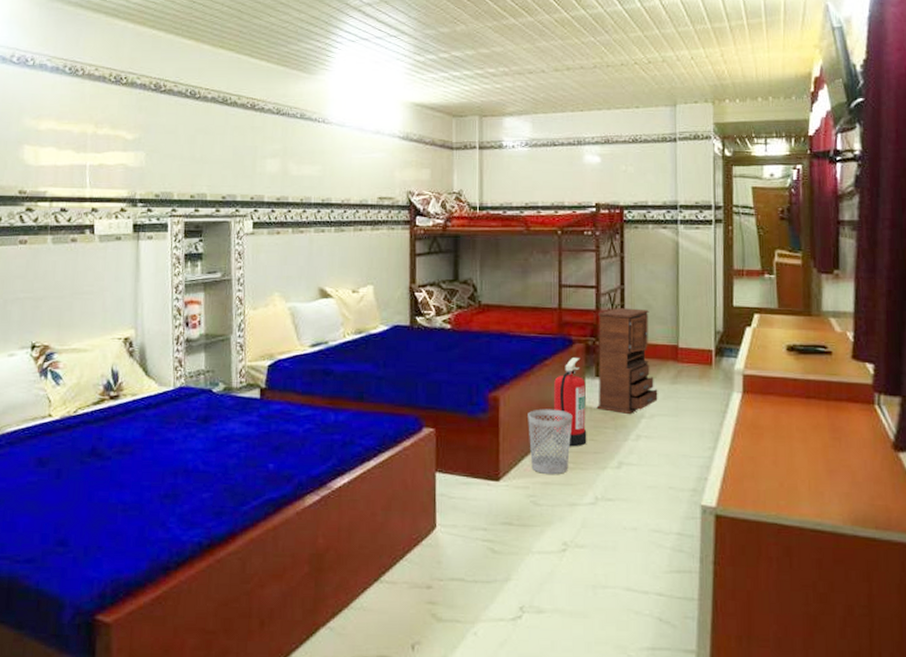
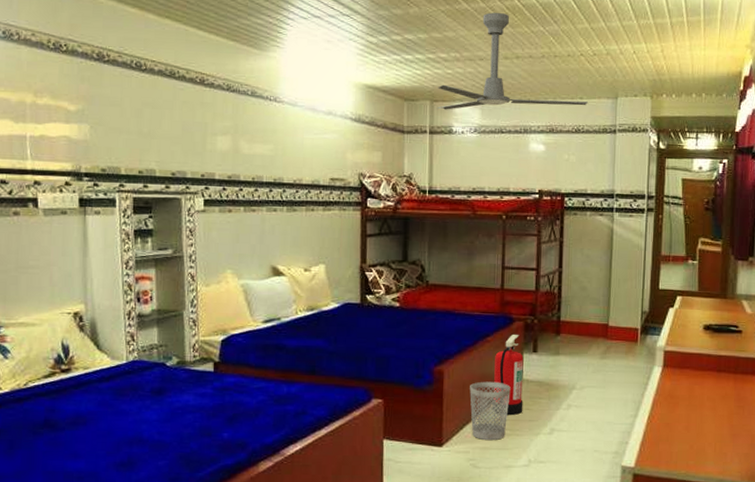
ceiling fan: none [486,26,646,125] -> present [437,12,589,110]
chest of drawers: present [596,308,658,414] -> none [532,289,589,386]

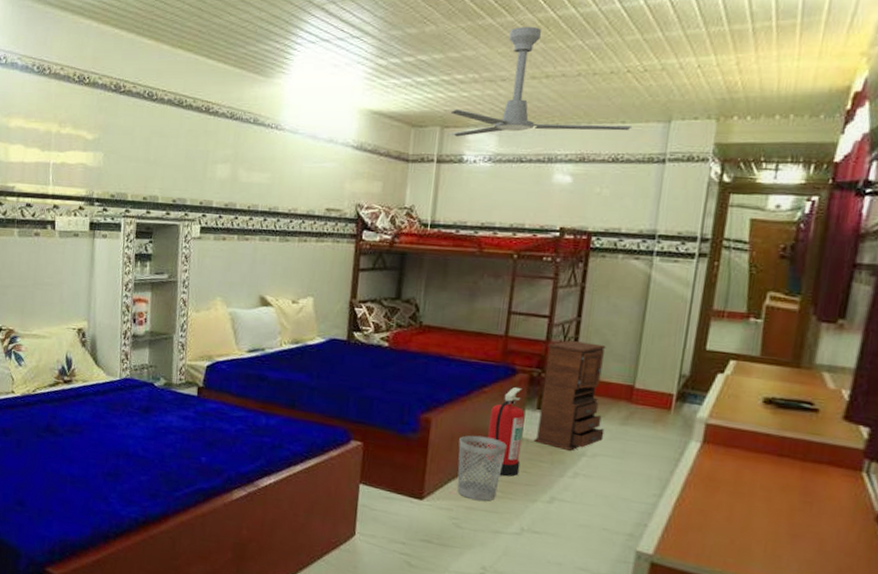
chest of drawers: none [532,289,589,386] -> present [533,340,606,451]

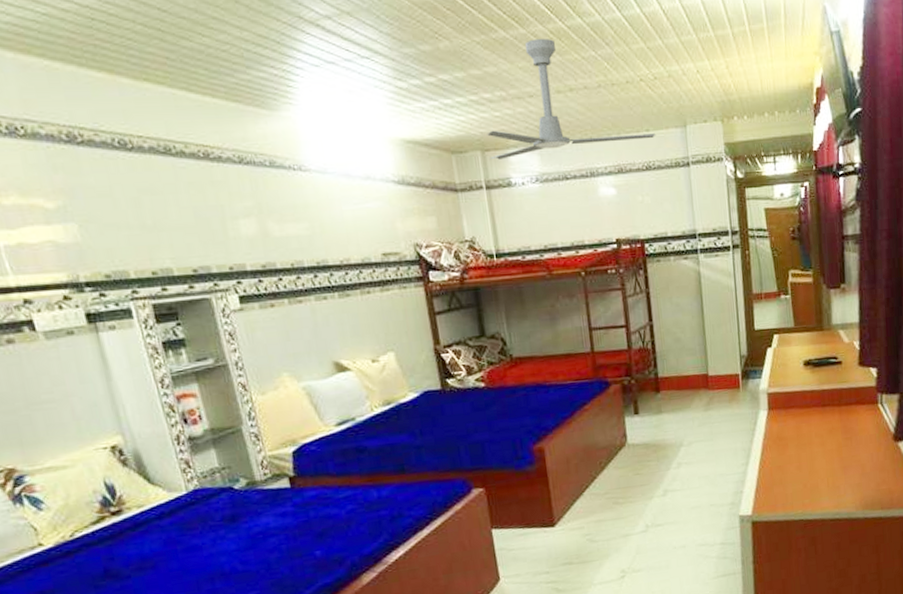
wastebasket: present [457,435,507,501] -> none [574,451,619,513]
fire extinguisher: present [483,387,525,477] -> none [595,398,633,484]
chest of drawers: present [533,340,606,451] -> none [630,342,694,445]

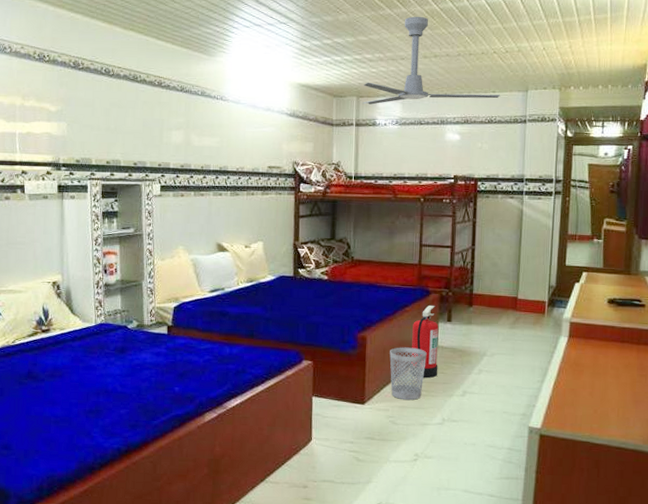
wastebasket: none [574,451,619,513] -> present [389,347,427,401]
fire extinguisher: none [595,398,633,484] -> present [410,306,439,378]

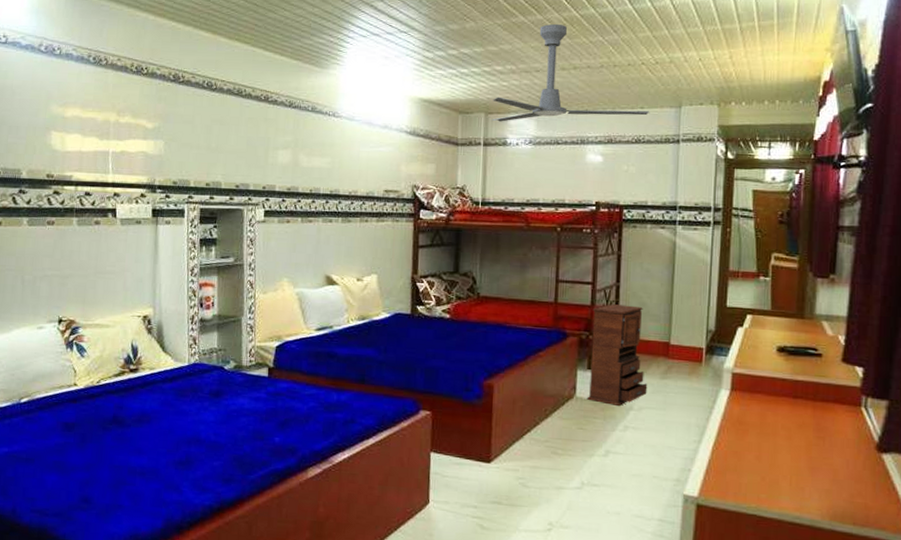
wastebasket: present [389,347,427,401] -> none [520,397,563,460]
fire extinguisher: present [410,306,439,378] -> none [543,350,578,435]
chest of drawers: none [447,265,499,352] -> present [587,304,648,406]

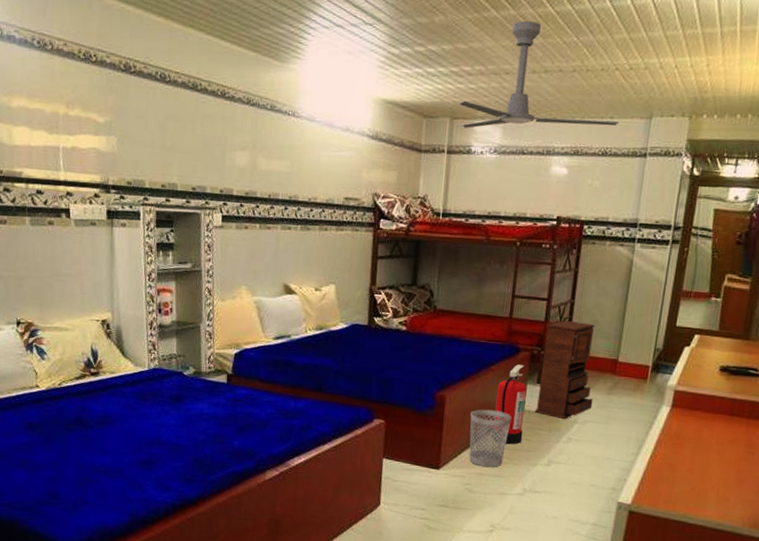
wastebasket: none [520,397,563,460] -> present [469,409,512,468]
fire extinguisher: none [543,350,578,435] -> present [491,365,527,445]

